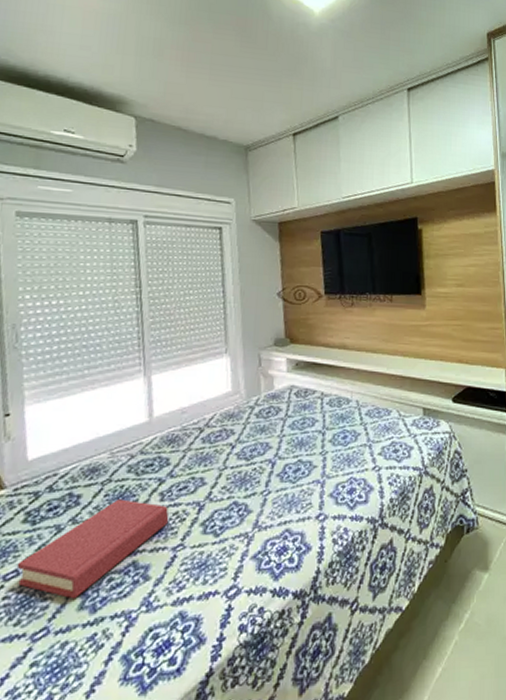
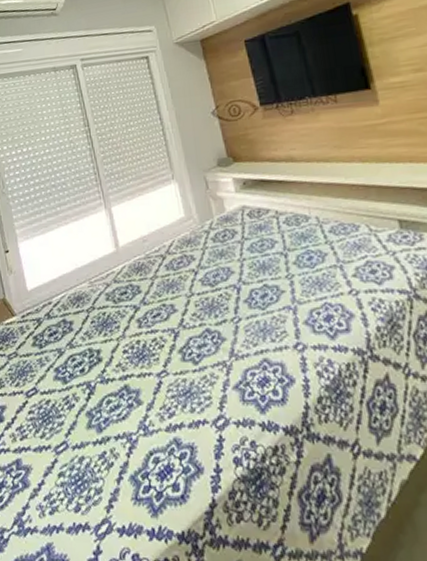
hardback book: present [16,499,169,600] -> none [34,326,150,418]

